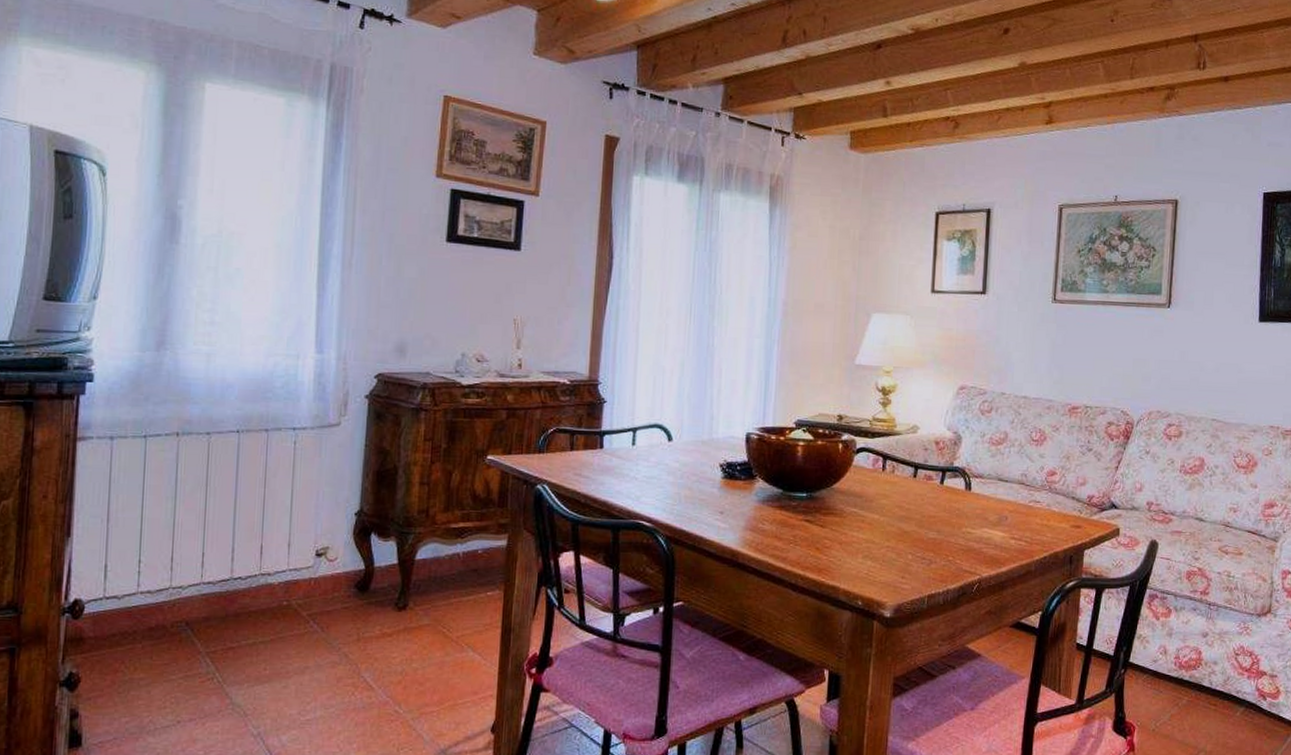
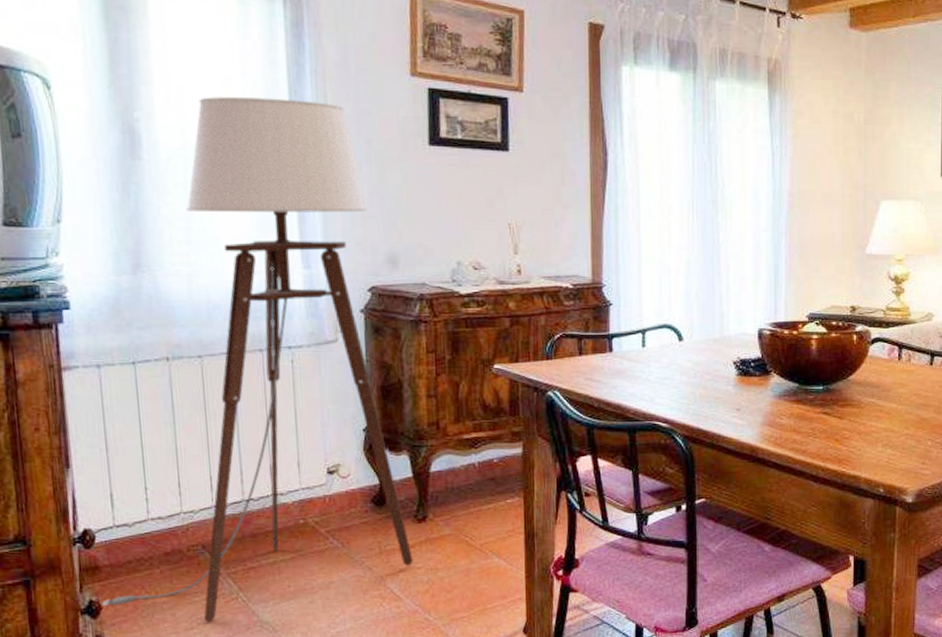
floor lamp: none [80,188,390,702] -> present [101,97,413,622]

